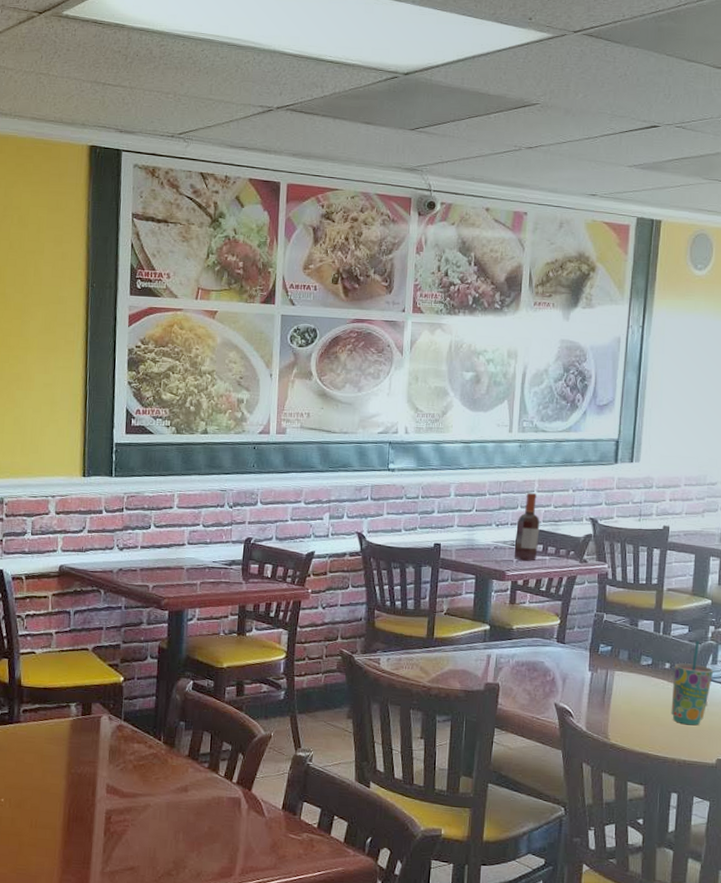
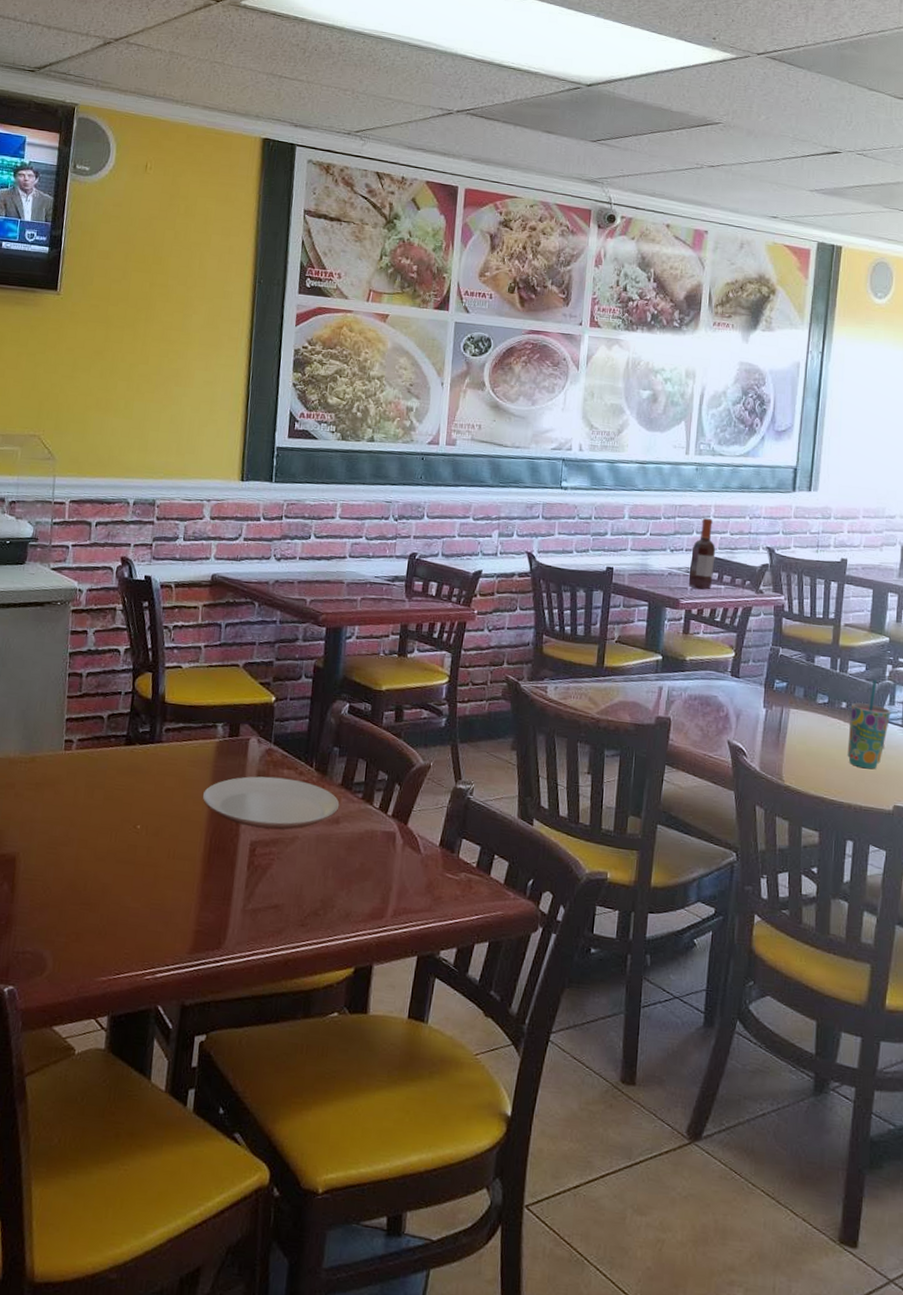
plate: none [59,750,188,799] -> present [202,776,340,830]

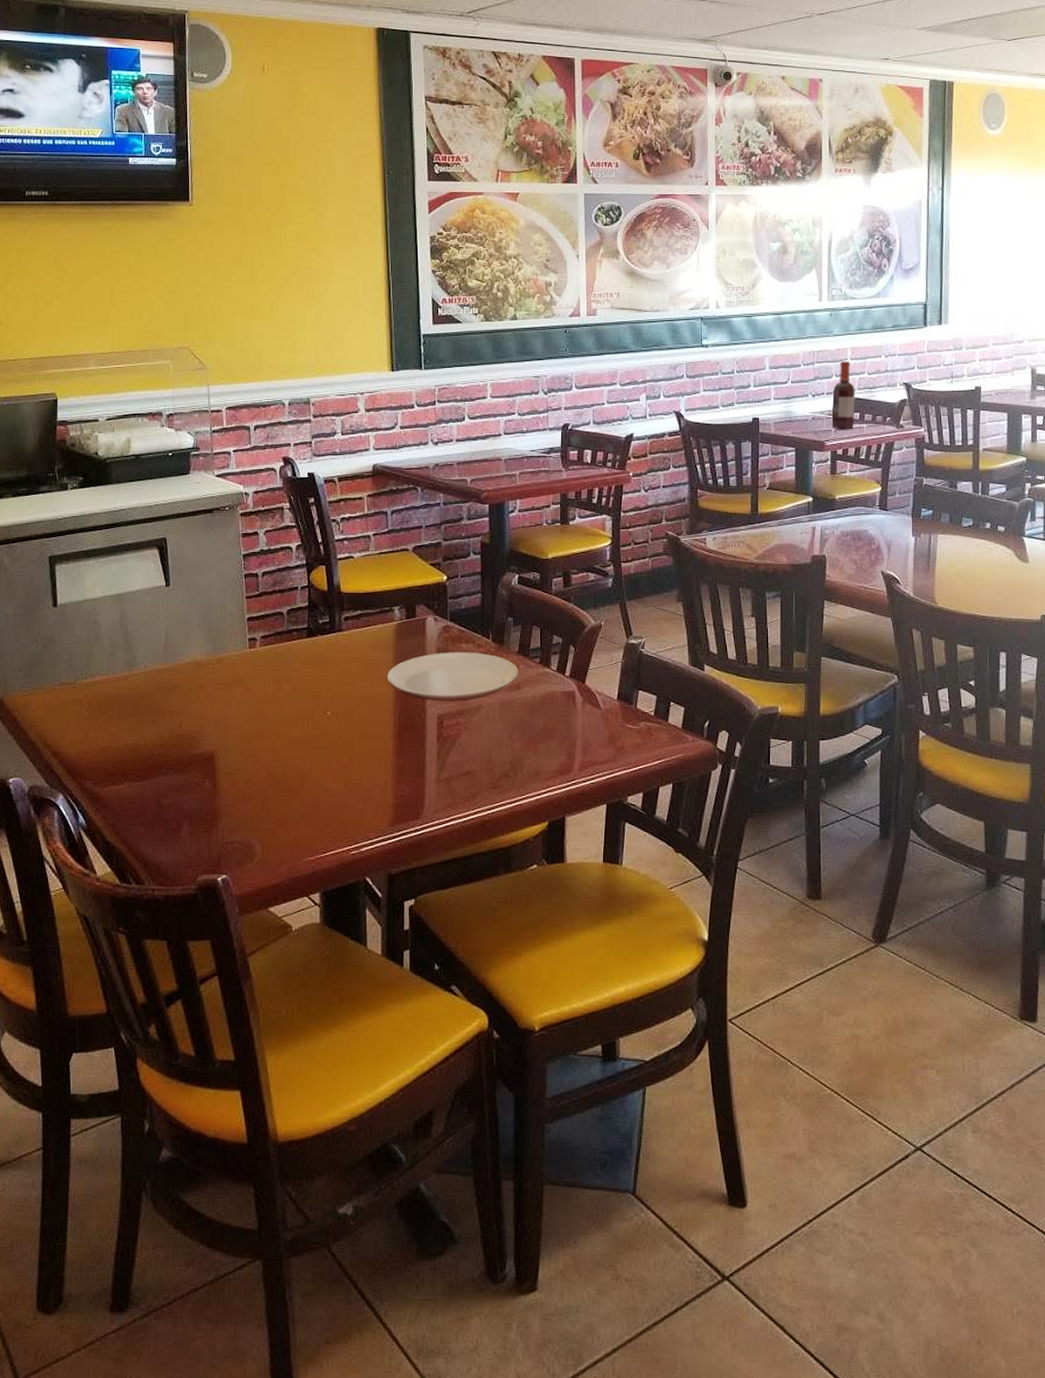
cup: present [847,679,891,769] -> none [994,498,1033,583]

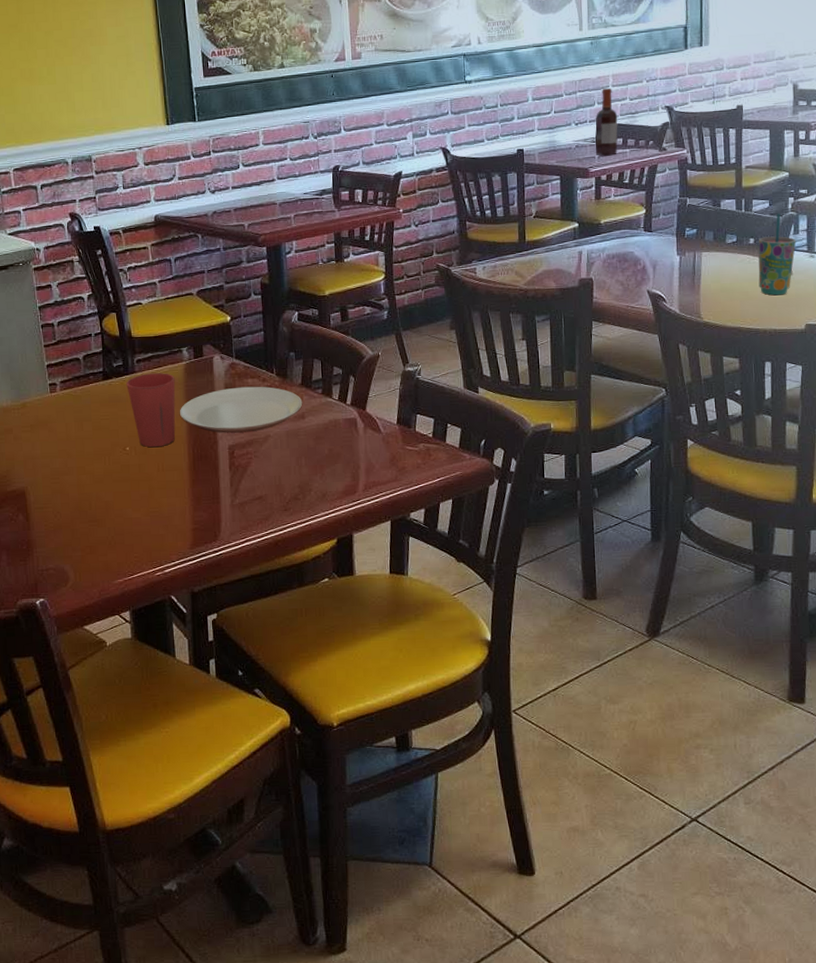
cup: none [332,632,384,713] -> present [126,373,176,448]
cup: none [994,498,1033,583] -> present [758,213,797,296]

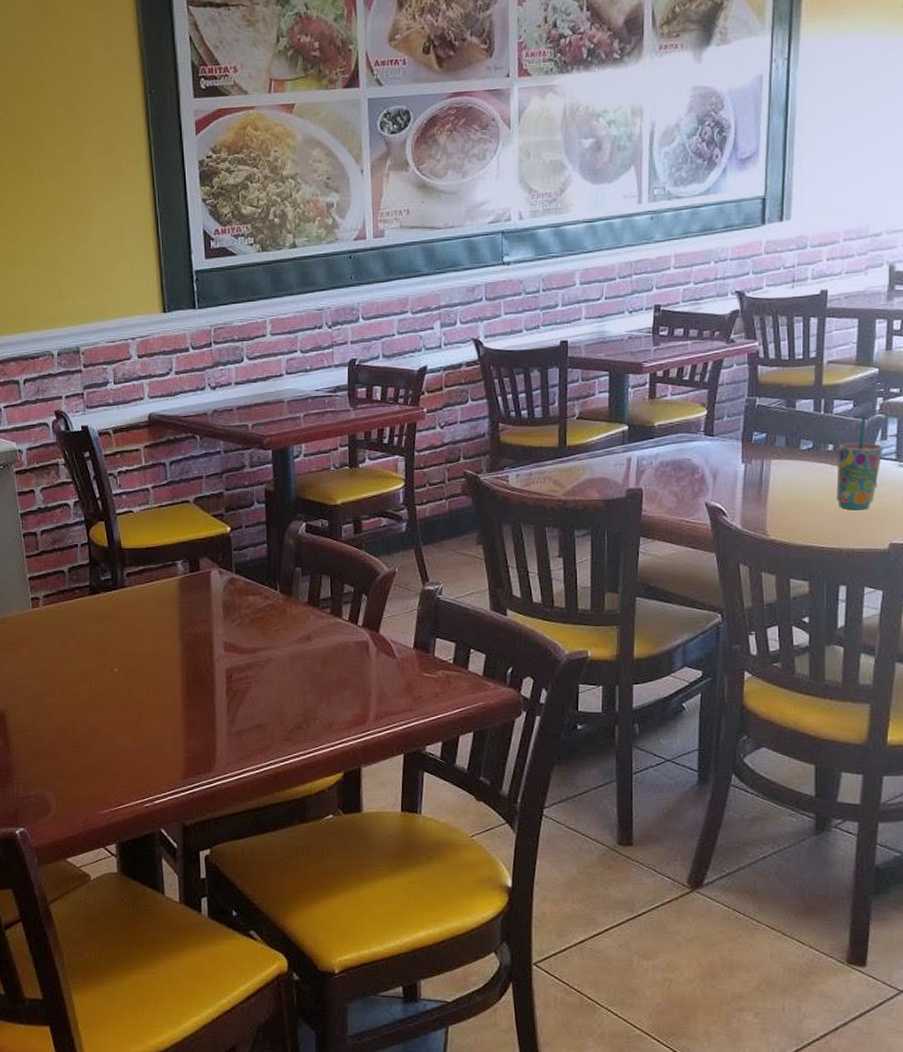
cup: present [126,373,176,448] -> none [115,588,169,669]
plate: present [179,386,303,433] -> none [172,604,309,655]
bottle: present [595,87,618,156] -> none [651,269,679,349]

